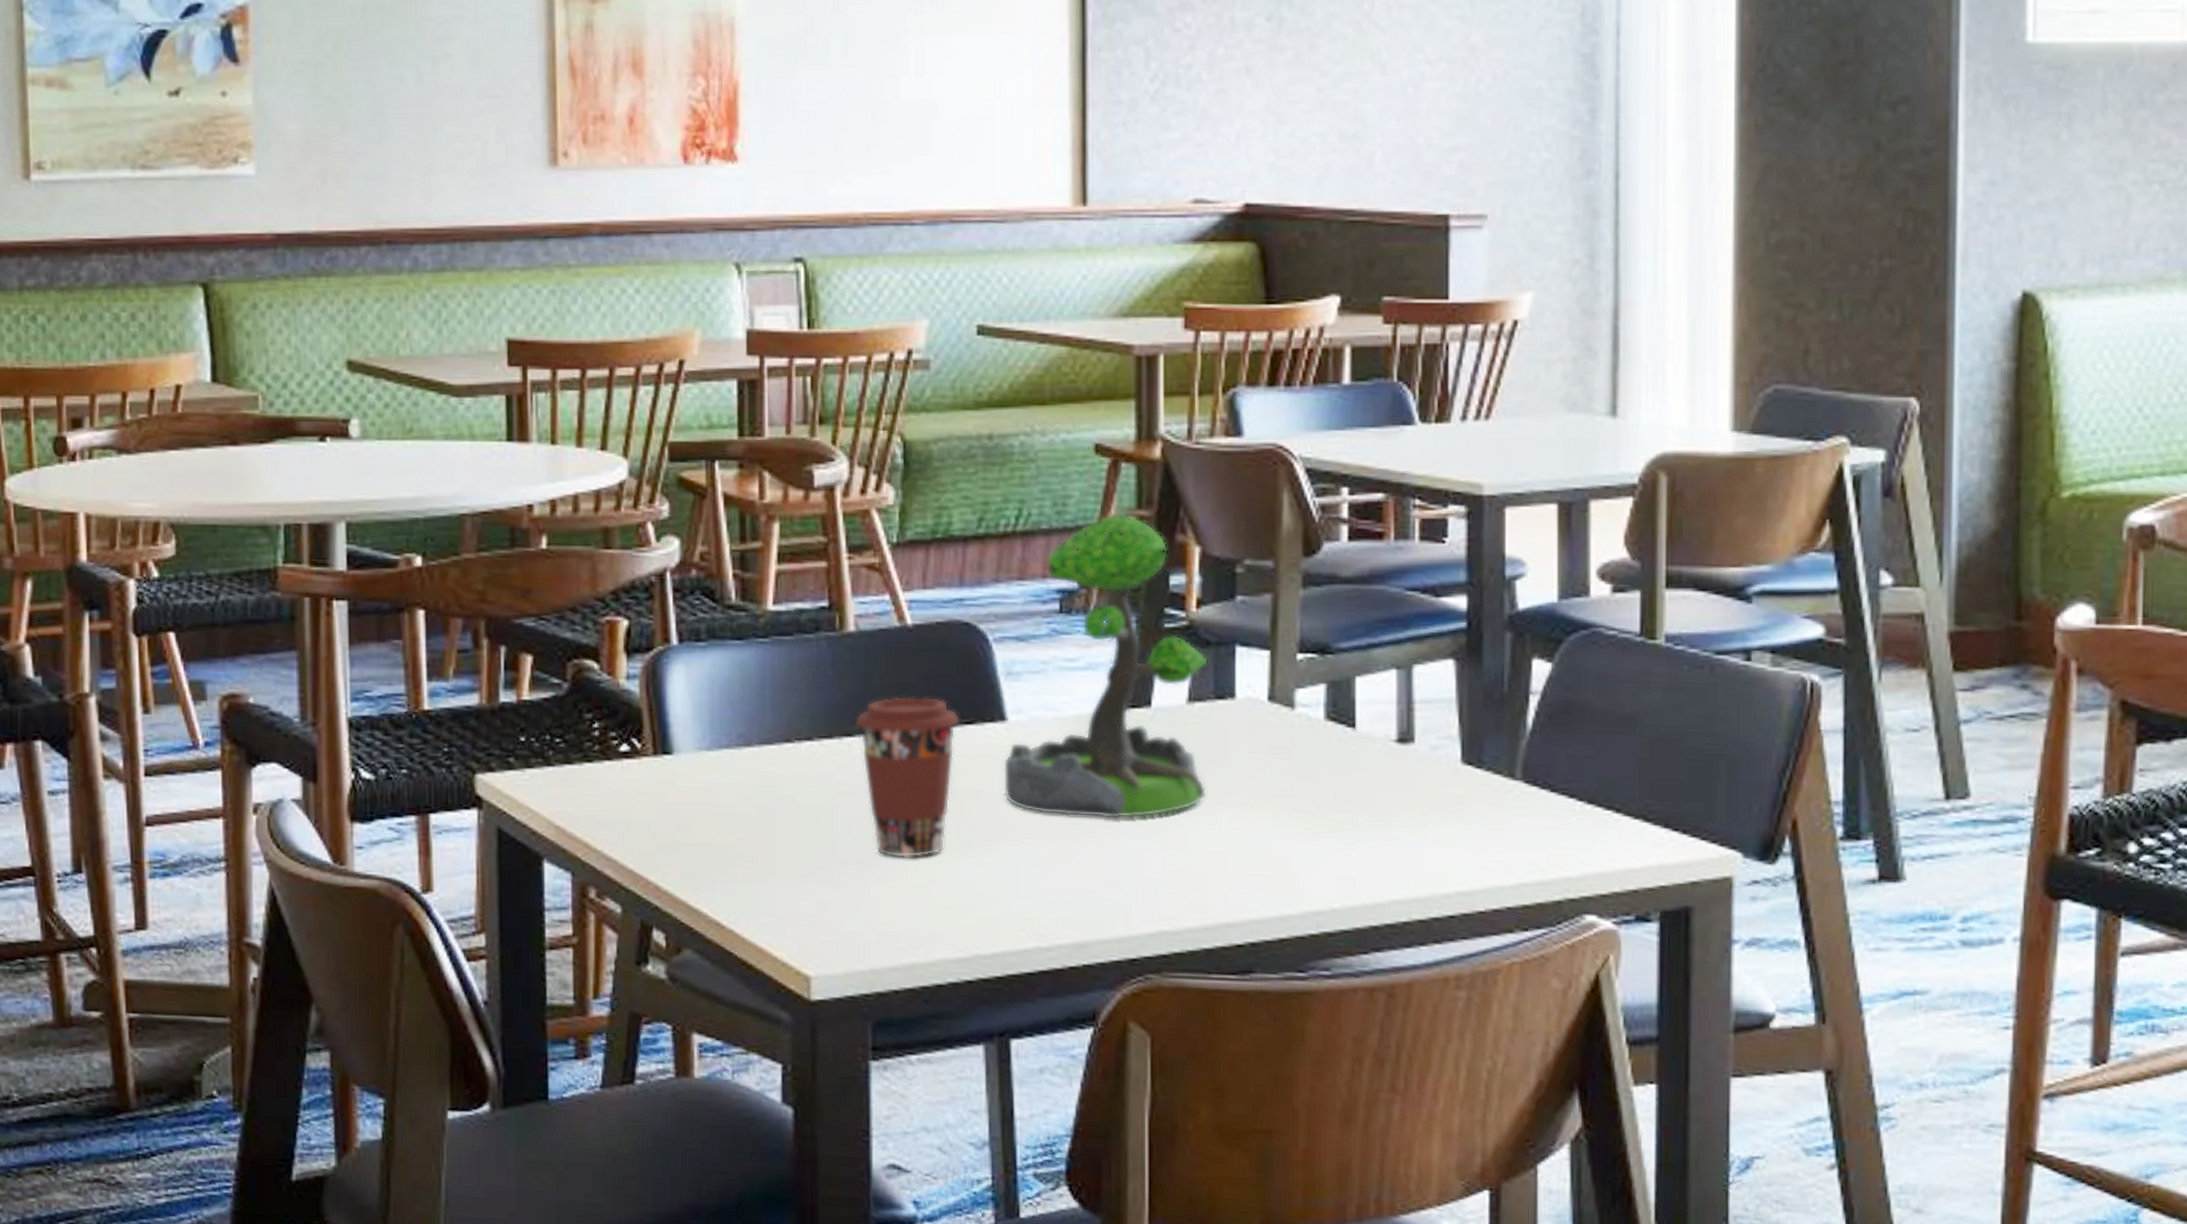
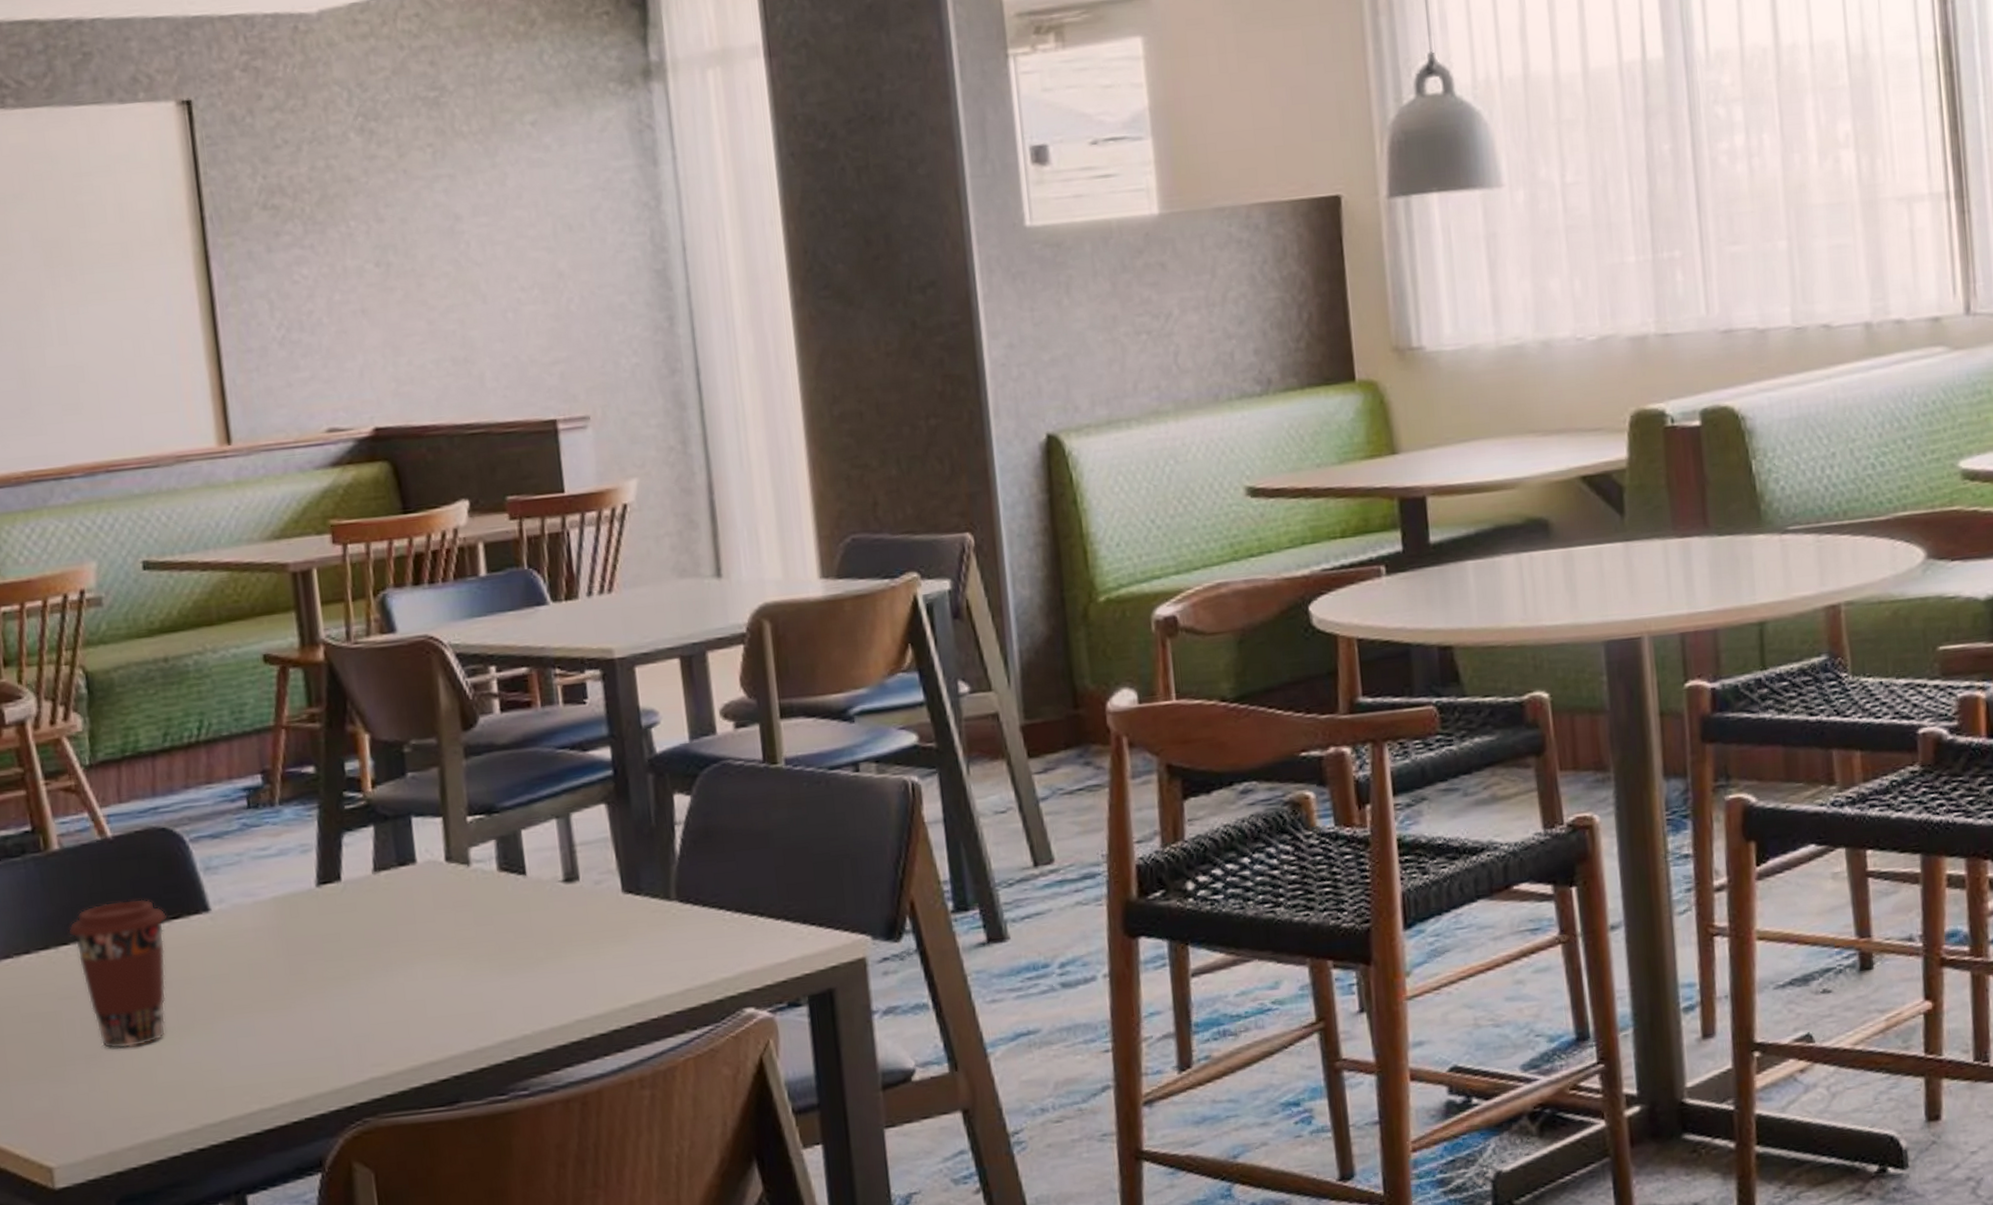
plant: present [1004,513,1208,819] -> none [211,713,400,990]

